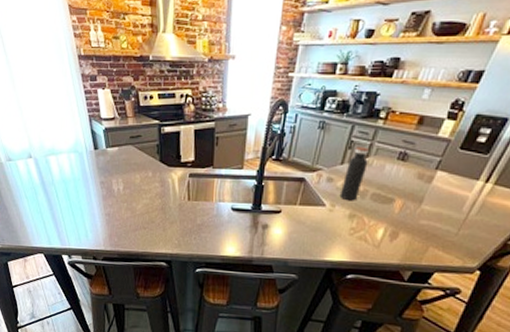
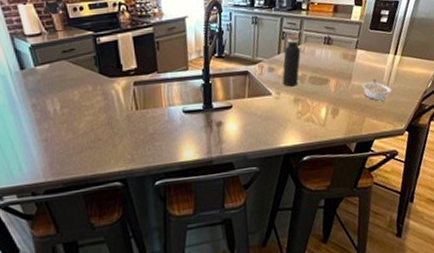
legume: none [433,205,471,232] -> present [361,78,392,101]

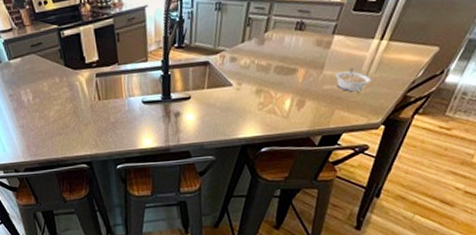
water bottle: present [282,36,301,87] -> none [244,22,268,78]

